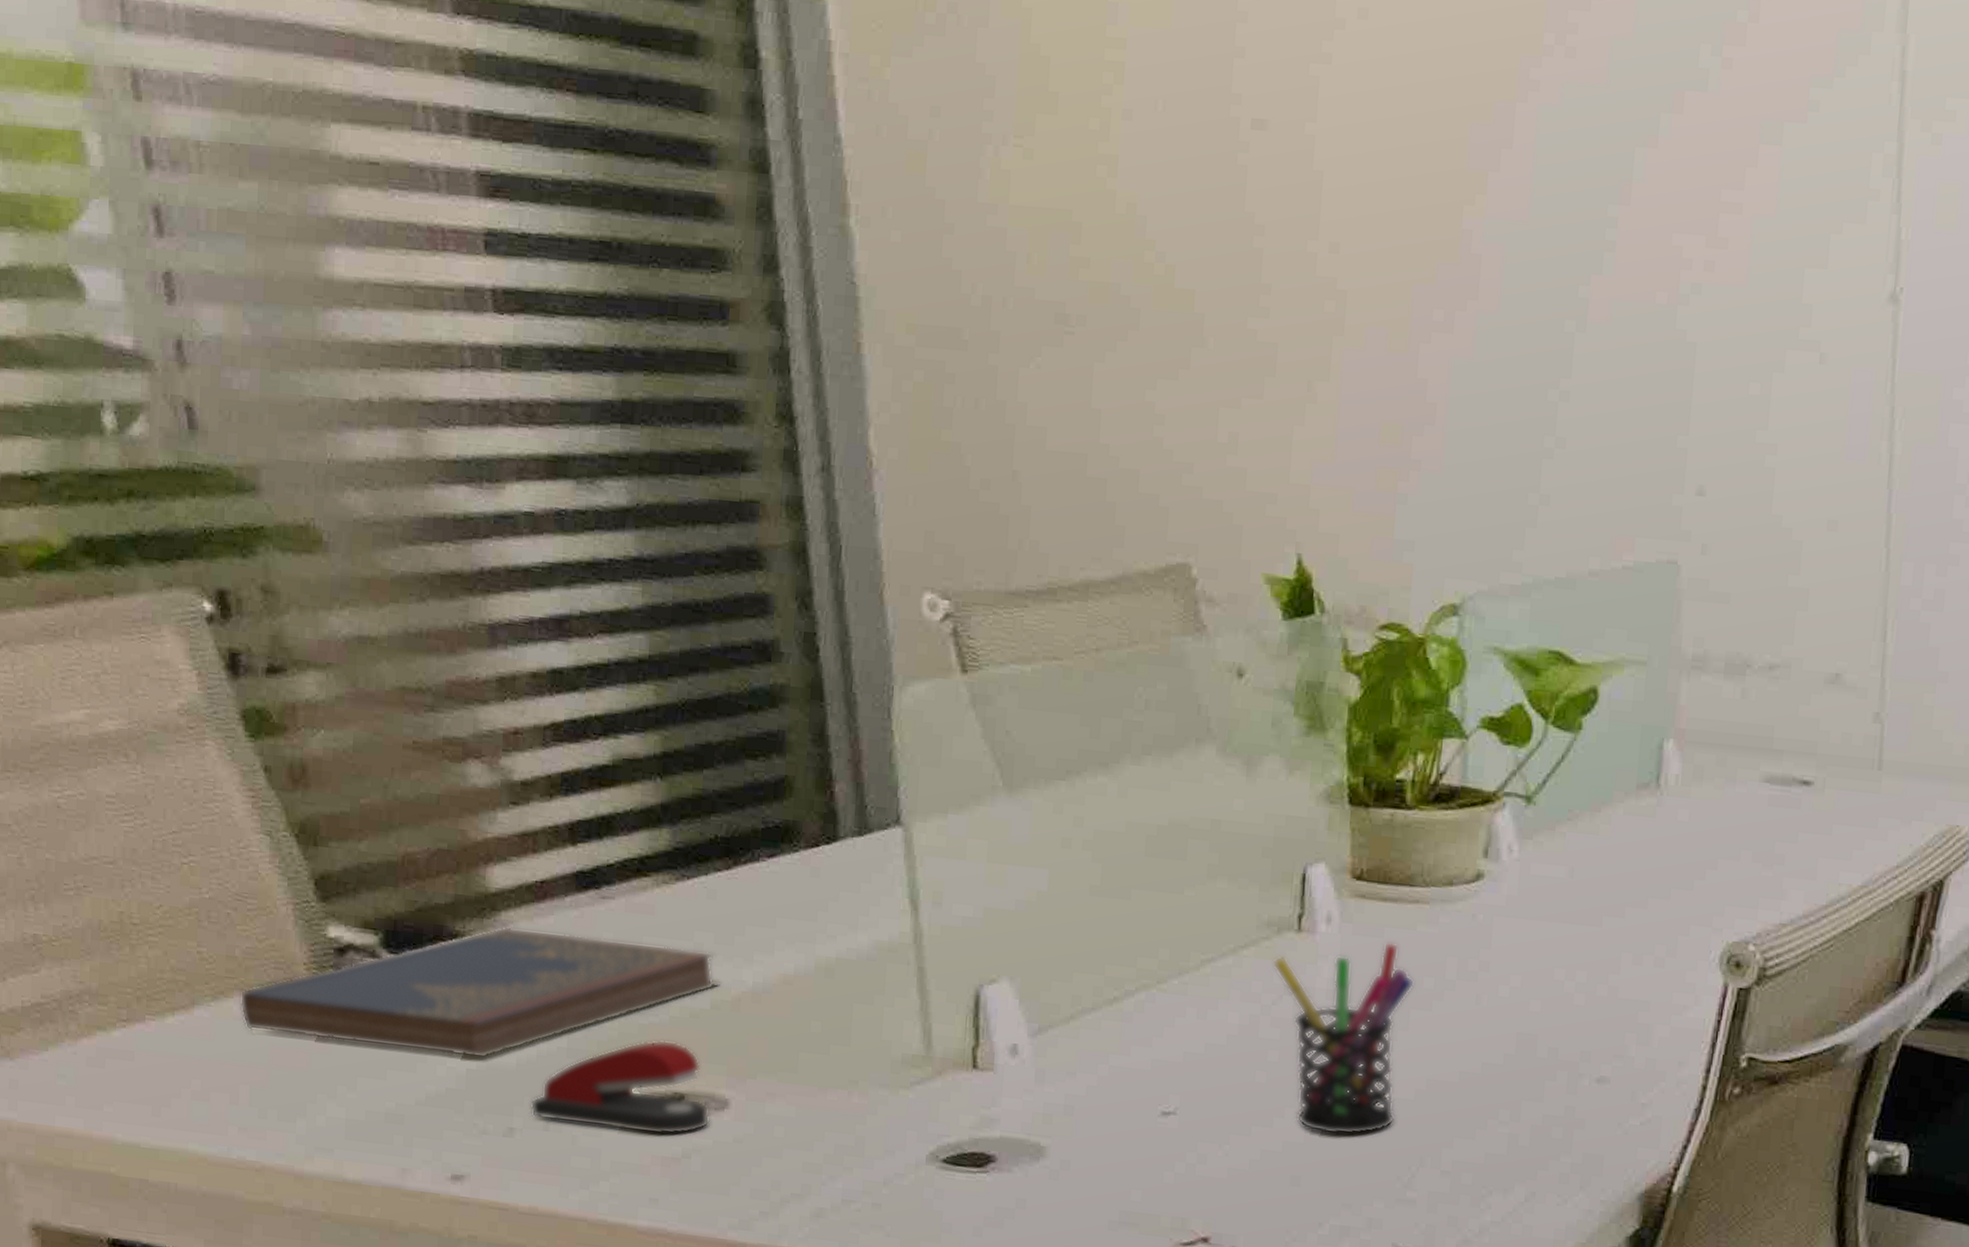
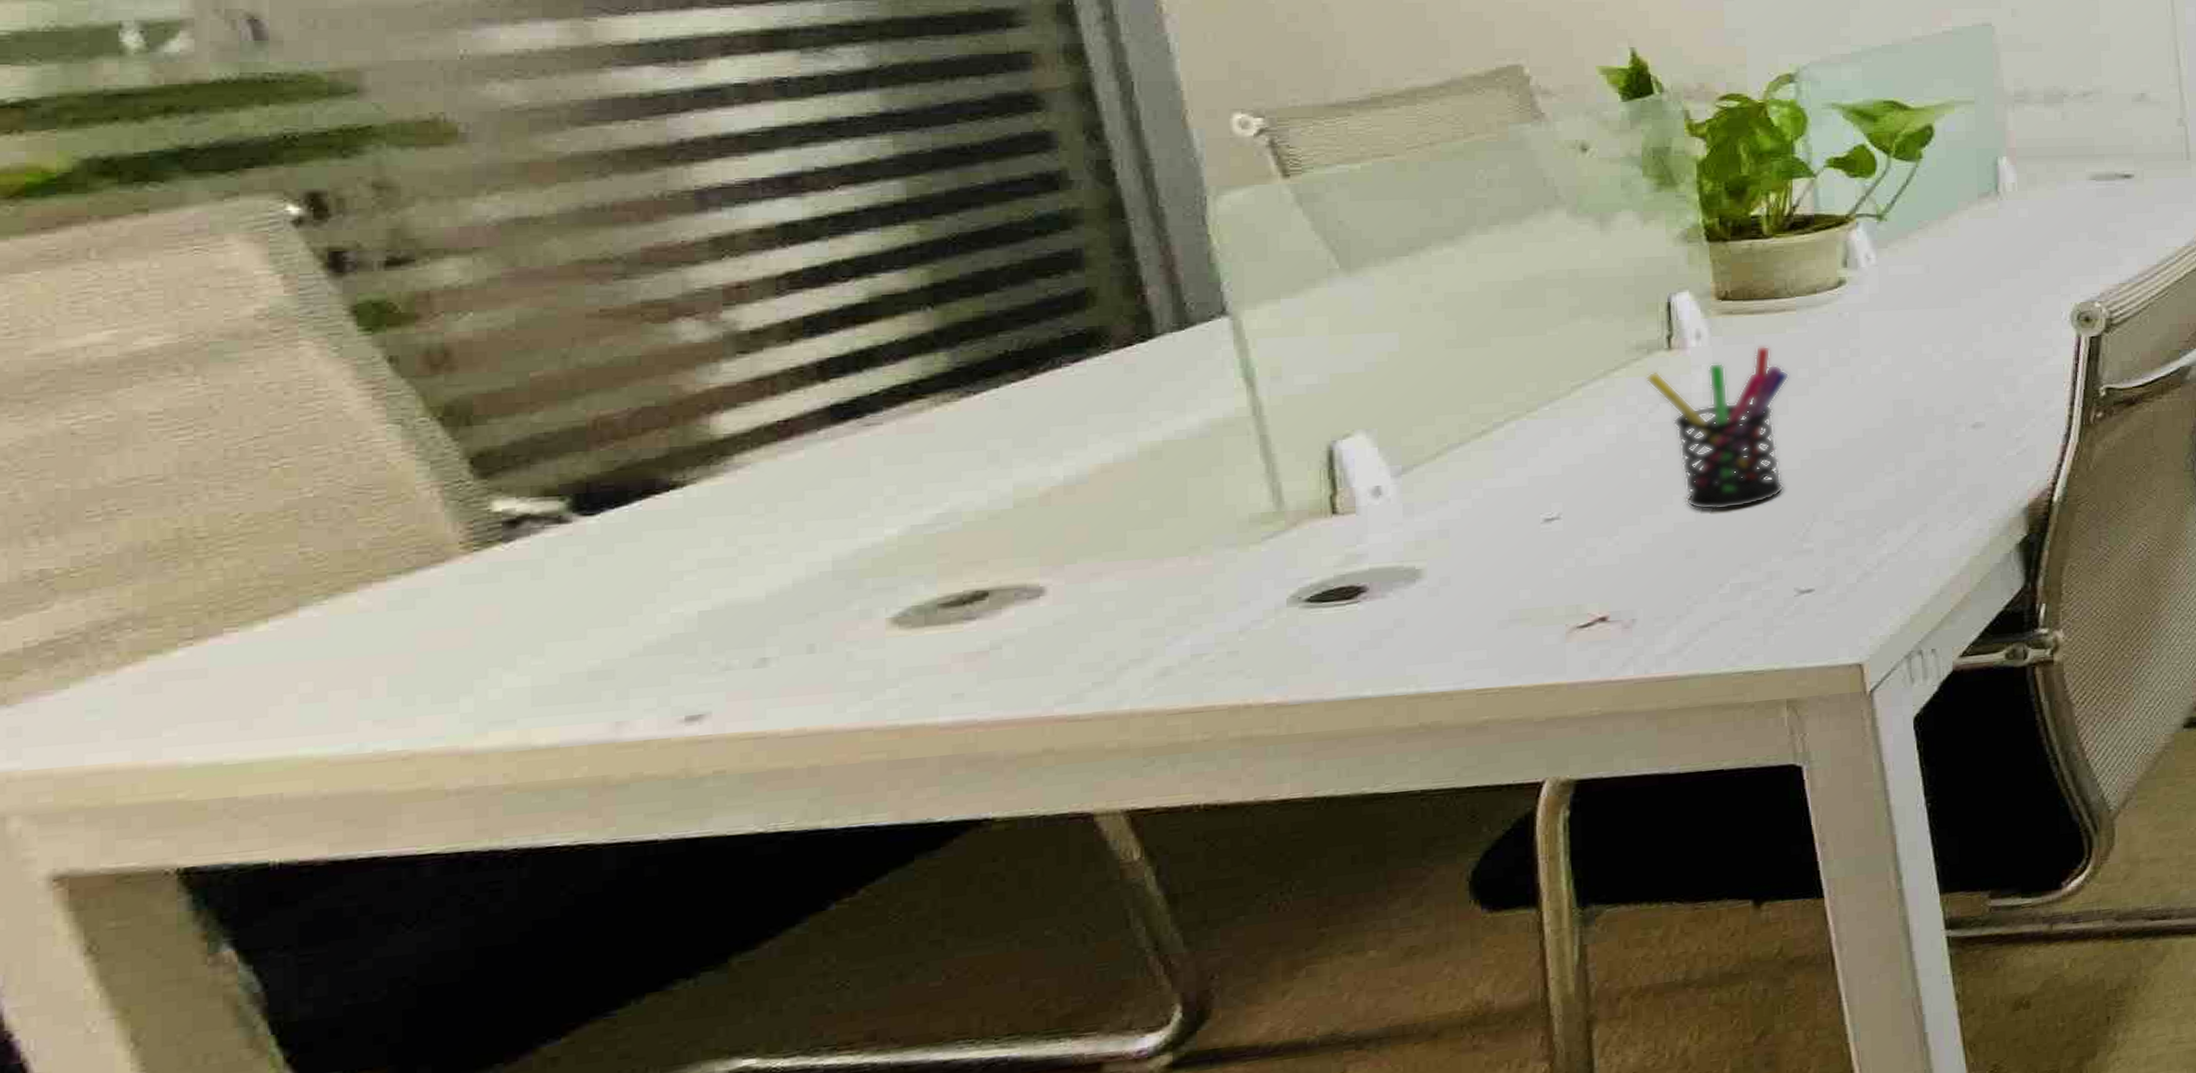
hardcover book: present [239,925,720,1060] -> none [367,456,1024,620]
stapler: present [530,1039,710,1136] -> none [787,543,1023,644]

